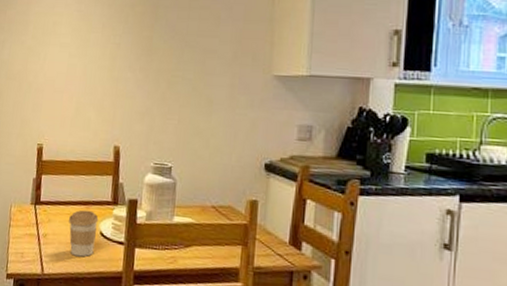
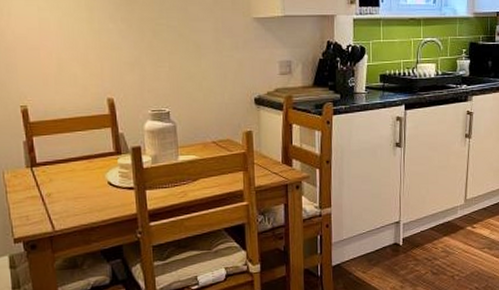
coffee cup: present [69,209,99,257] -> none [72,163,105,209]

